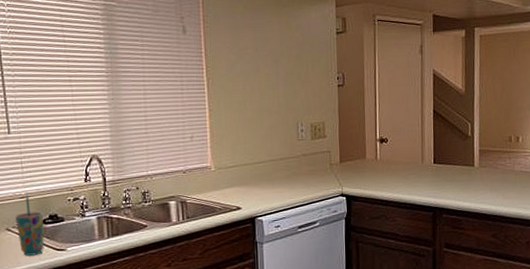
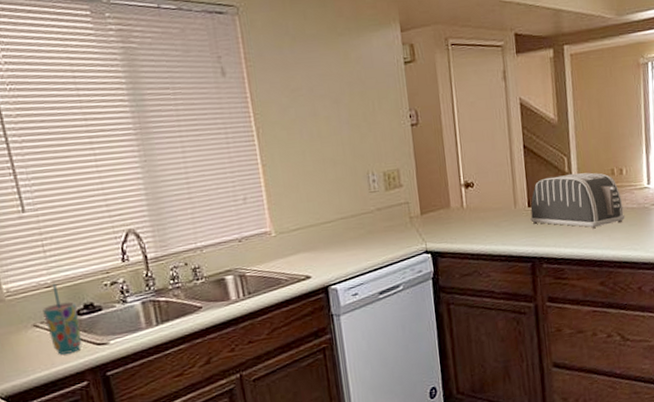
toaster: none [435,137,519,187] -> present [530,172,625,229]

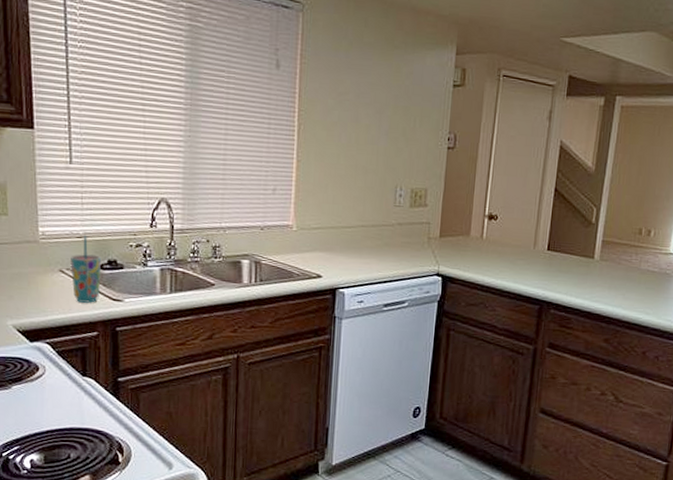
toaster: present [530,172,625,229] -> none [547,224,644,285]

